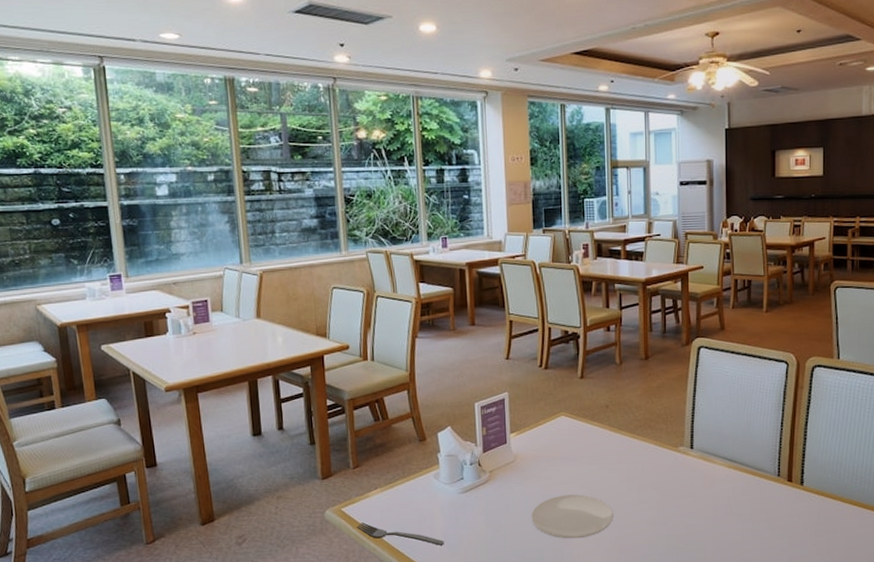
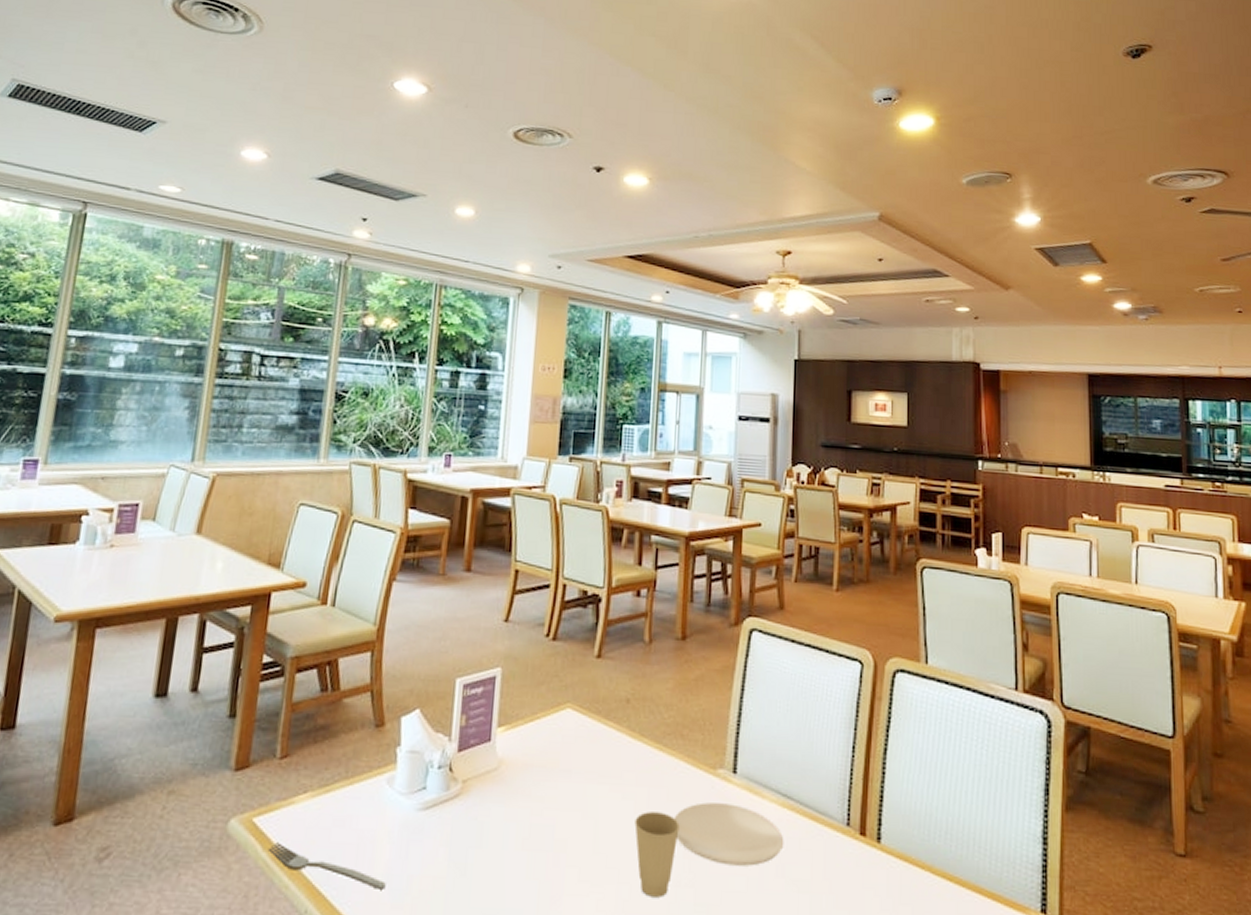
plate: present [531,494,613,539] -> none [510,826,623,897]
cup: none [619,479,653,534] -> present [634,812,680,898]
plate: none [648,469,731,509] -> present [673,802,784,866]

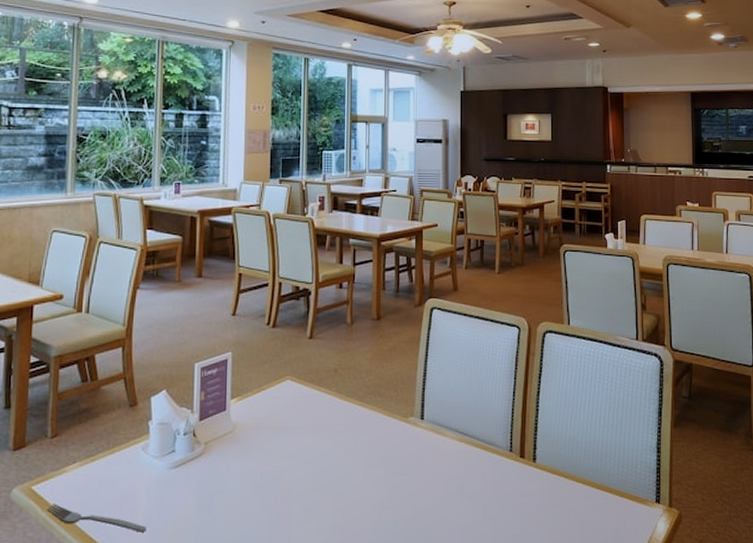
cup: present [634,812,680,898] -> none [345,454,380,518]
plate: present [673,802,784,866] -> none [375,443,462,489]

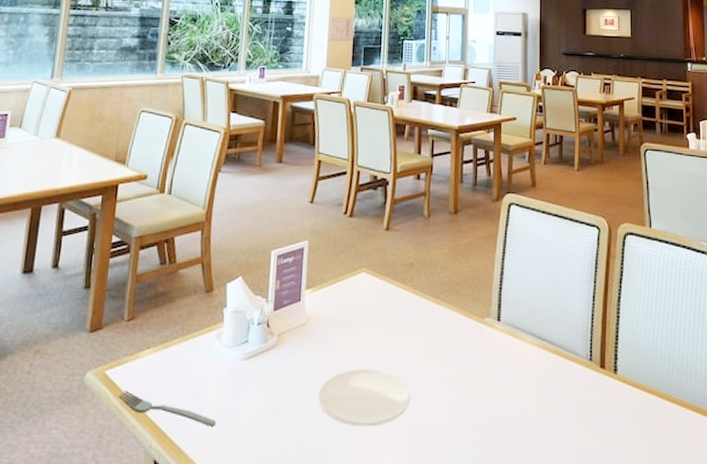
plate: none [247,471,337,524] -> present [318,369,410,427]

